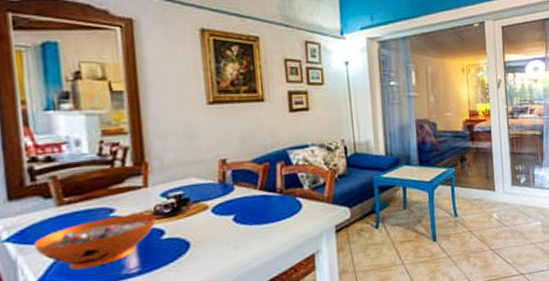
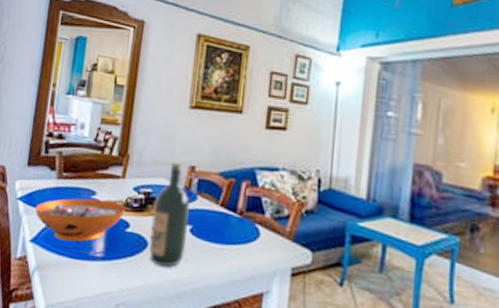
wine bottle: none [188,159,233,262] -> present [149,162,191,268]

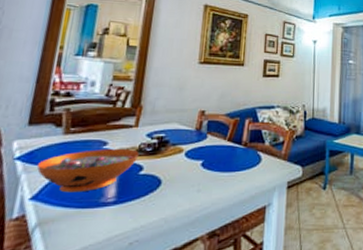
wine bottle: present [149,162,191,268] -> none [163,109,202,200]

